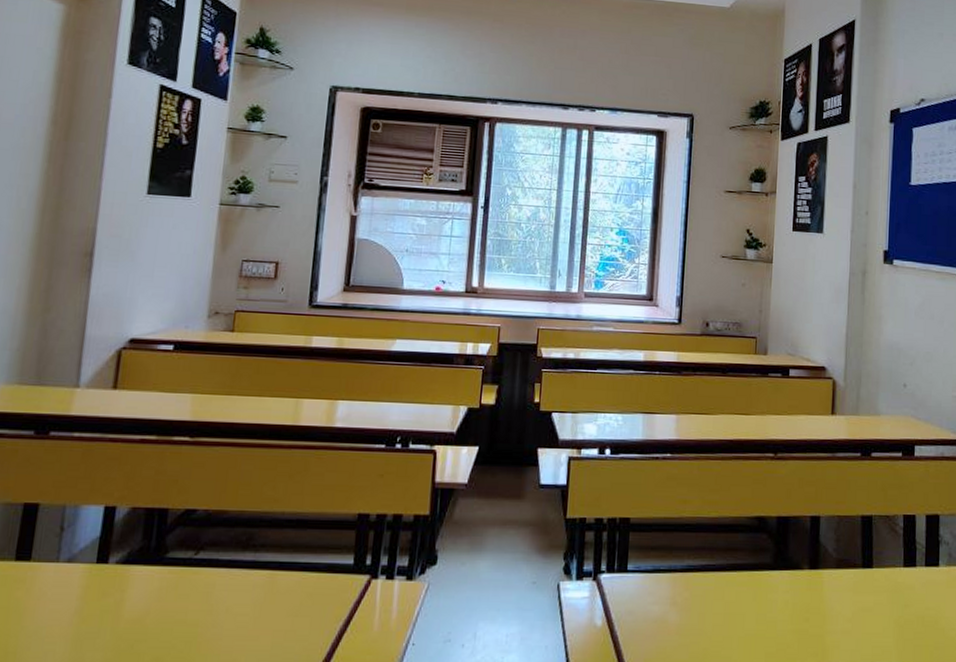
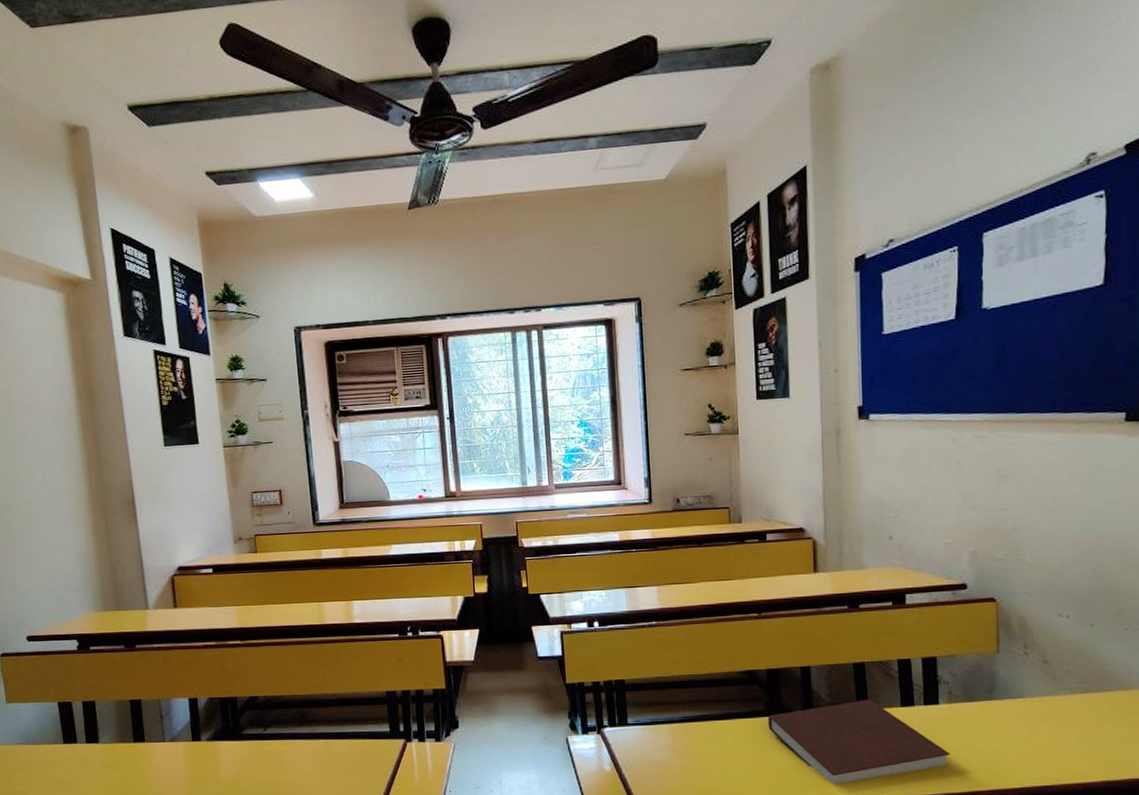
notebook: none [772,557,948,652] -> present [767,699,951,784]

